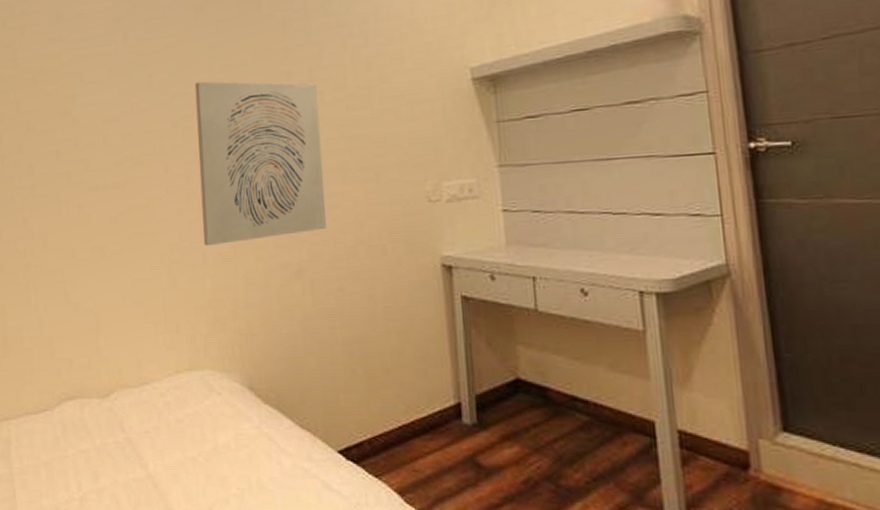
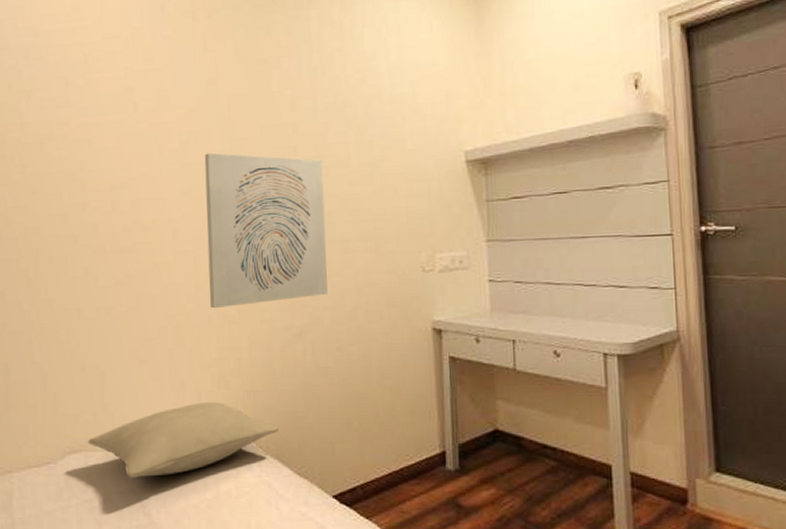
pillow: none [83,346,278,428] -> present [88,401,279,478]

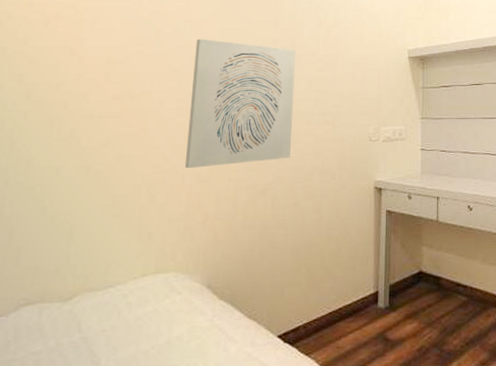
pillow: present [88,401,279,478] -> none [45,252,235,328]

